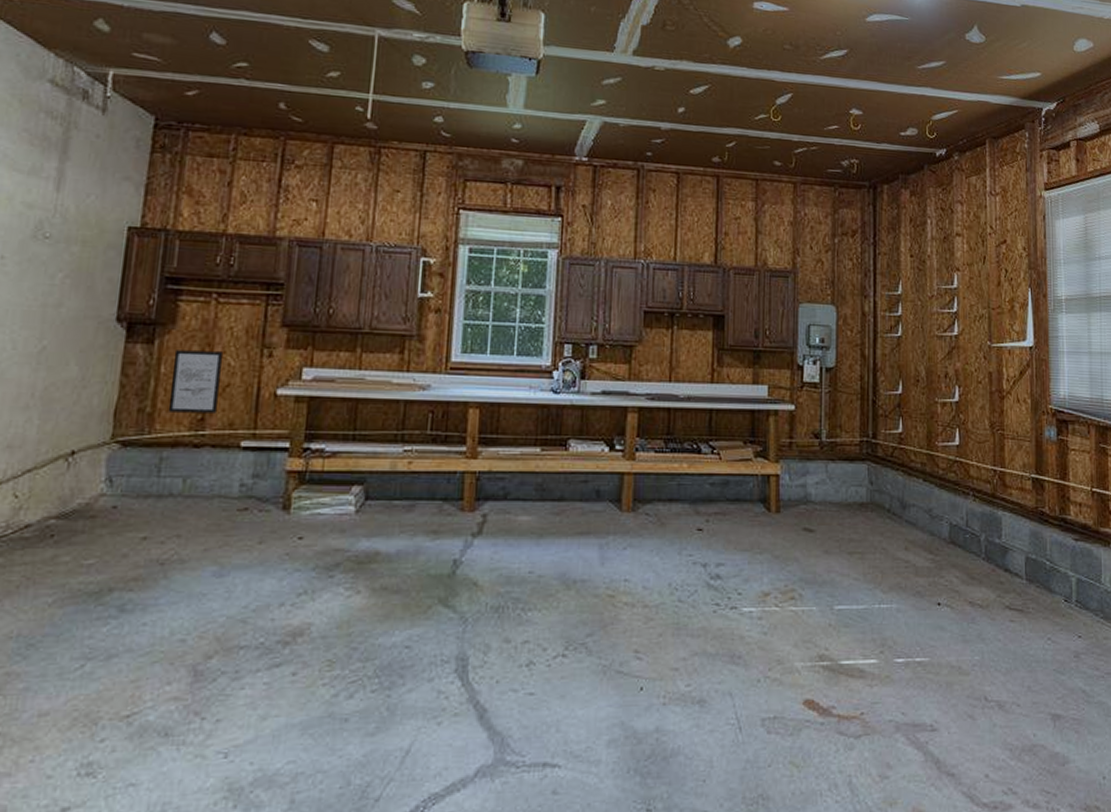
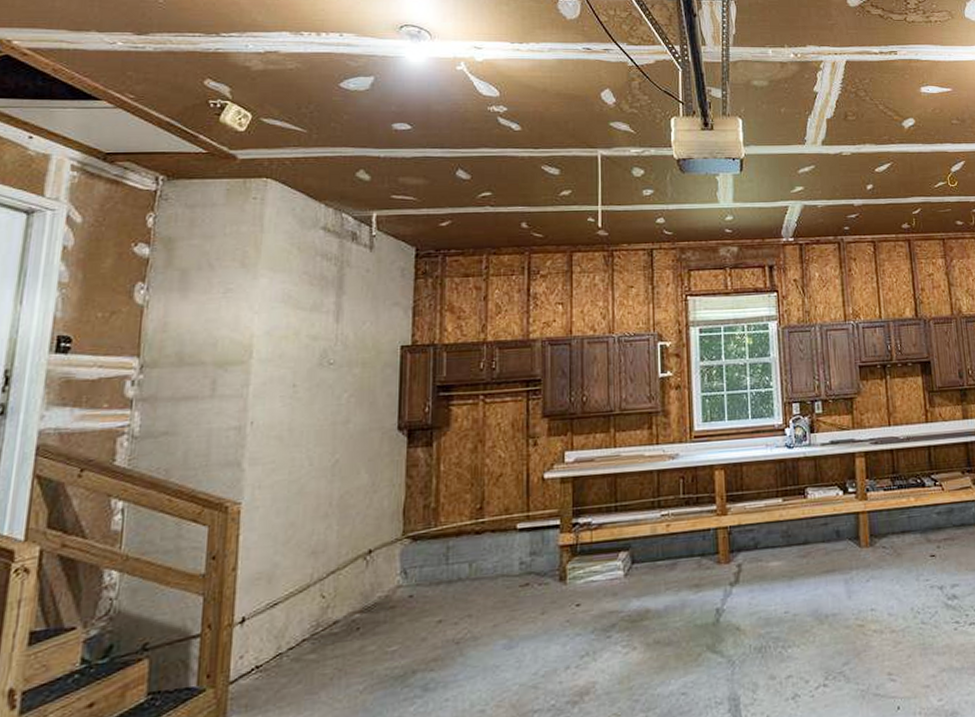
wall art: present [168,350,224,413] -> none [450,446,494,505]

